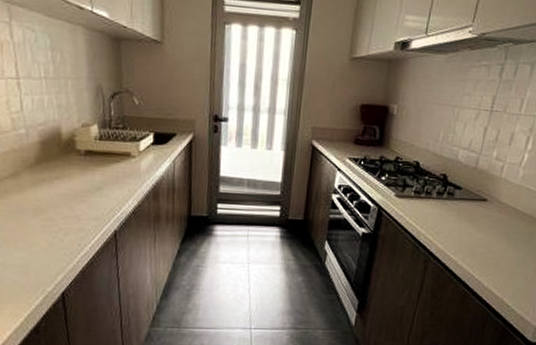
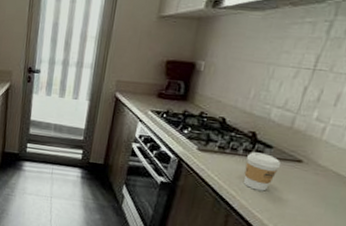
coffee cup: none [438,194,470,233] -> present [244,152,282,191]

